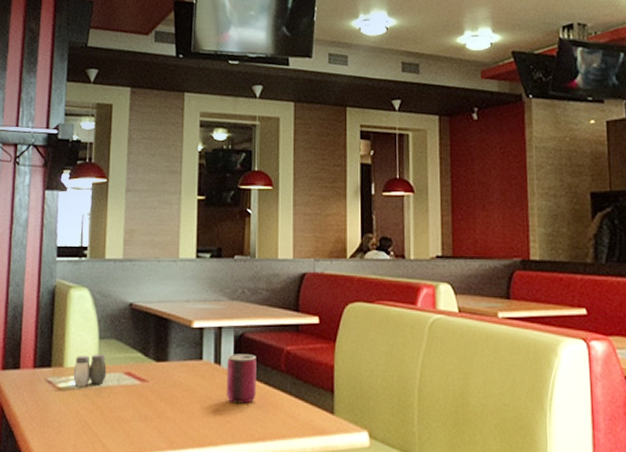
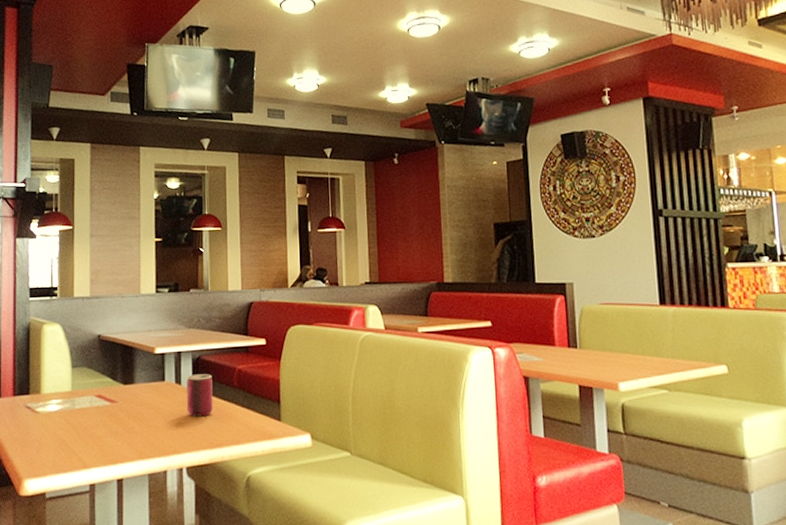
salt and pepper shaker: present [73,354,107,386] -> none [49,380,80,409]

